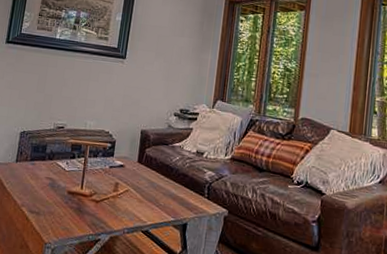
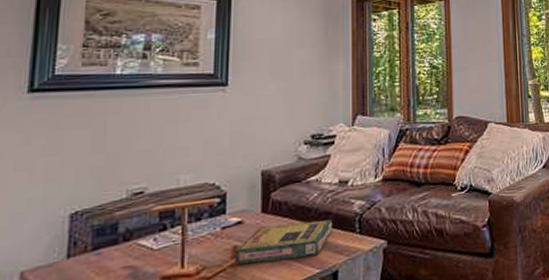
video game box: none [115,173,187,206] -> present [235,219,332,266]

